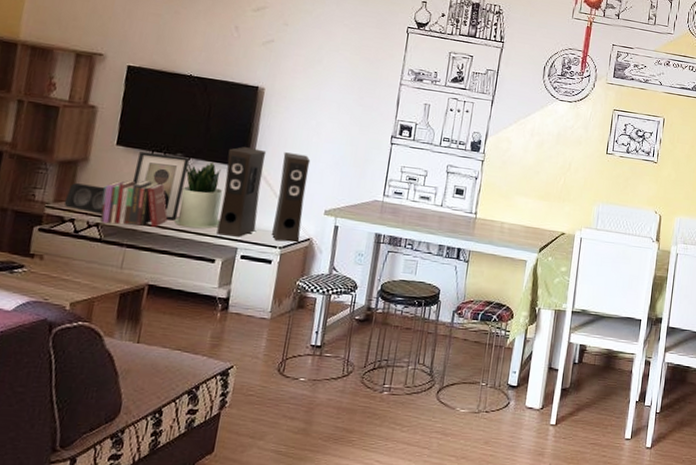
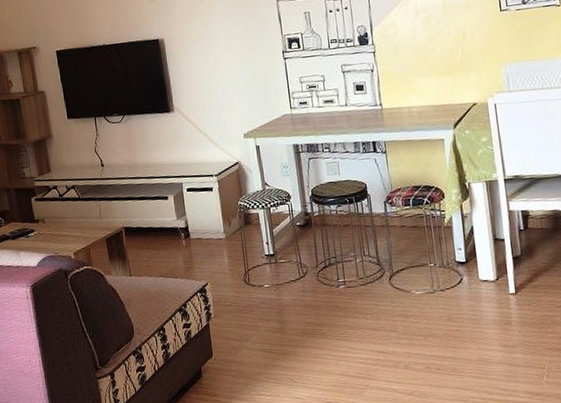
speaker: present [63,183,105,214] -> none [45,155,74,179]
books: present [100,180,168,227] -> none [69,142,123,185]
picture frame: present [132,152,190,221] -> none [86,115,129,171]
planter: present [173,161,223,230] -> none [122,114,163,175]
speaker: present [216,146,311,243] -> none [151,88,230,176]

